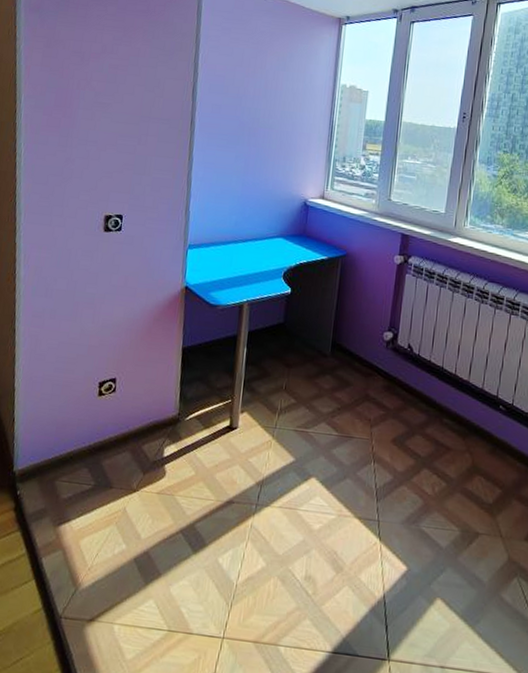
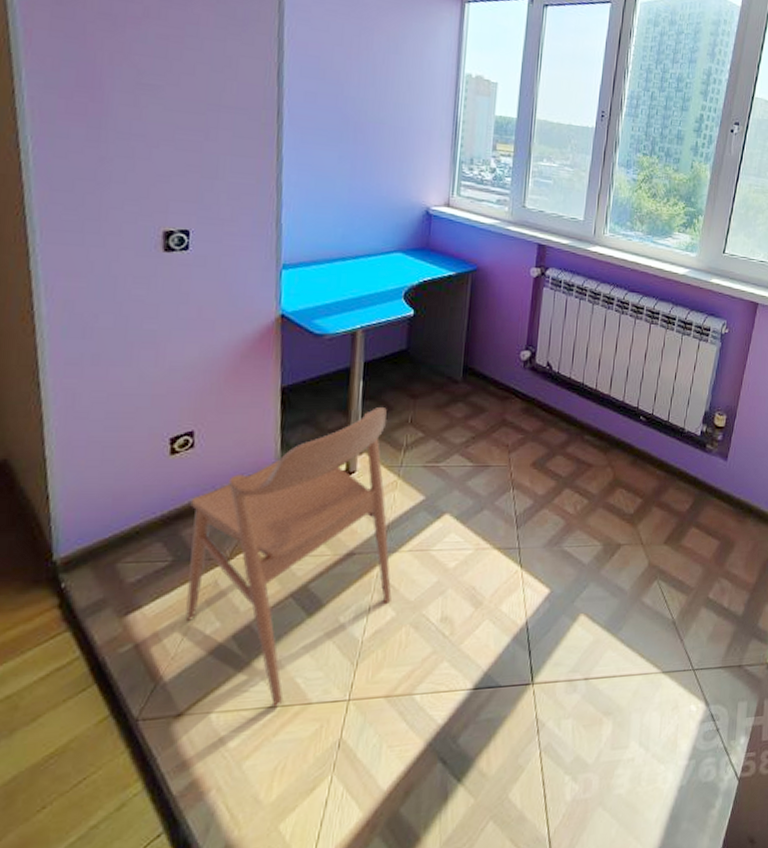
chair: none [100,372,266,630] -> present [185,407,392,706]

